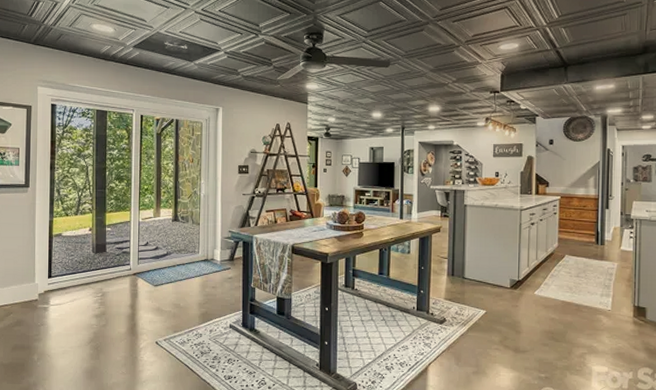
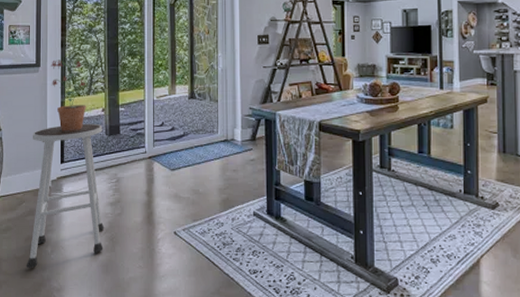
stool: none [12,241,90,374] -> present [26,123,105,268]
potted plant: none [40,181,77,249] -> present [51,59,89,131]

